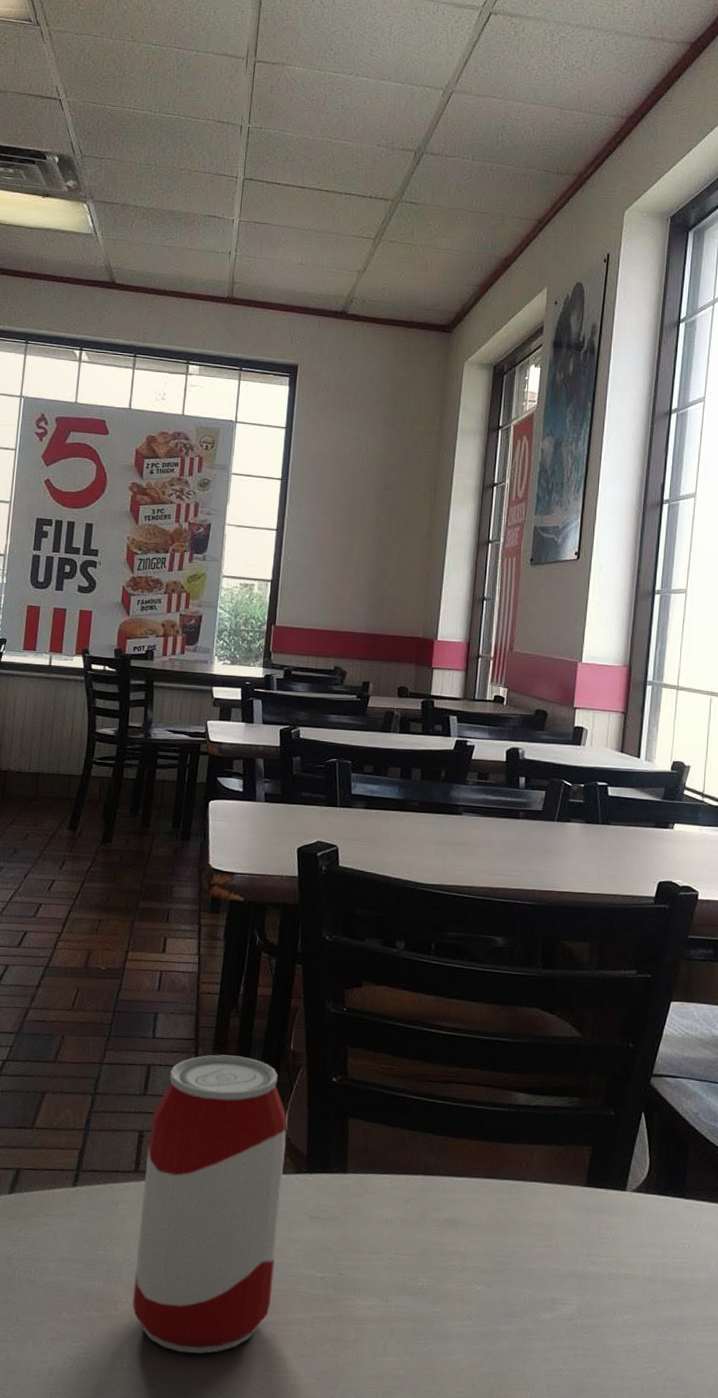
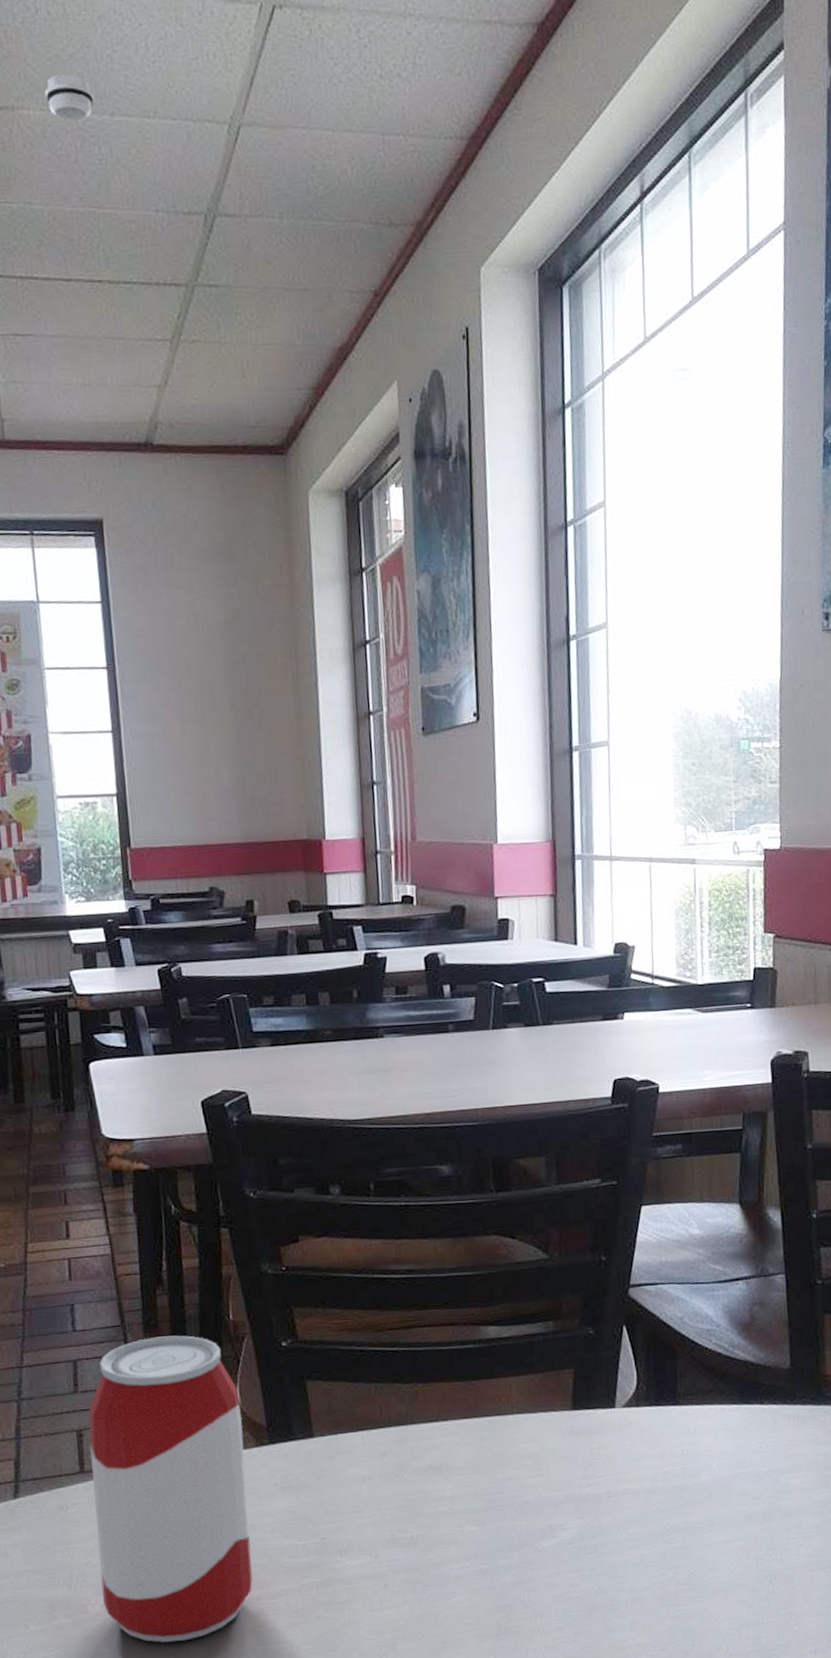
smoke detector: none [308,44,345,78] -> present [44,74,94,123]

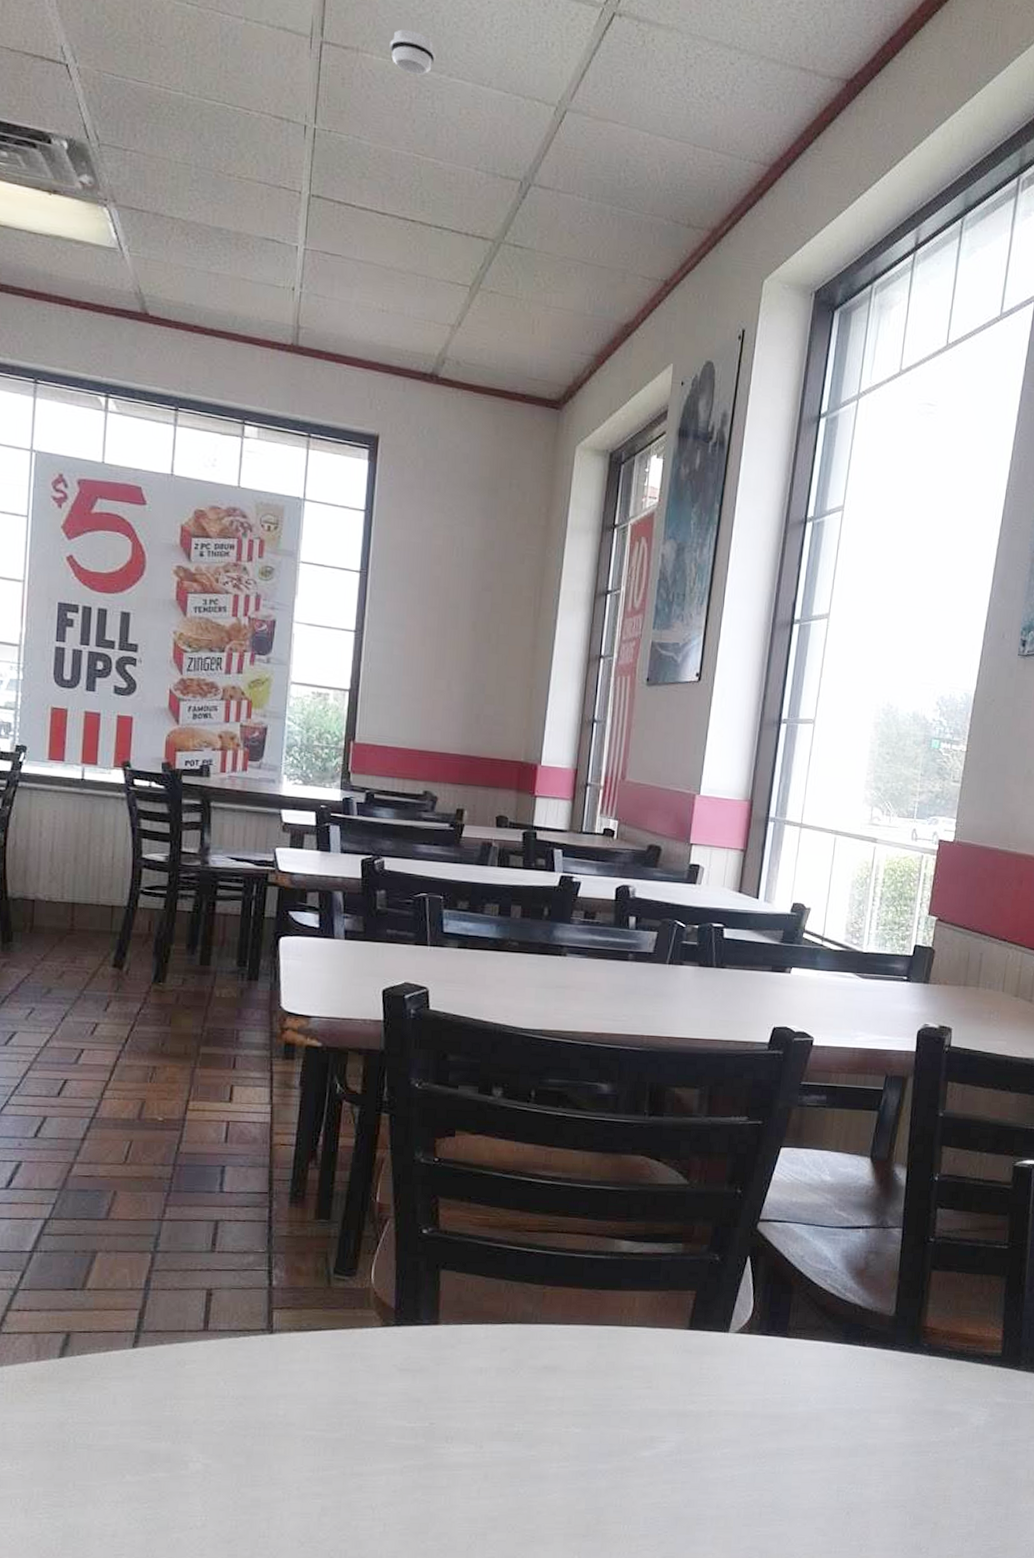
beverage can: present [88,1335,253,1643] -> none [205,1208,373,1508]

